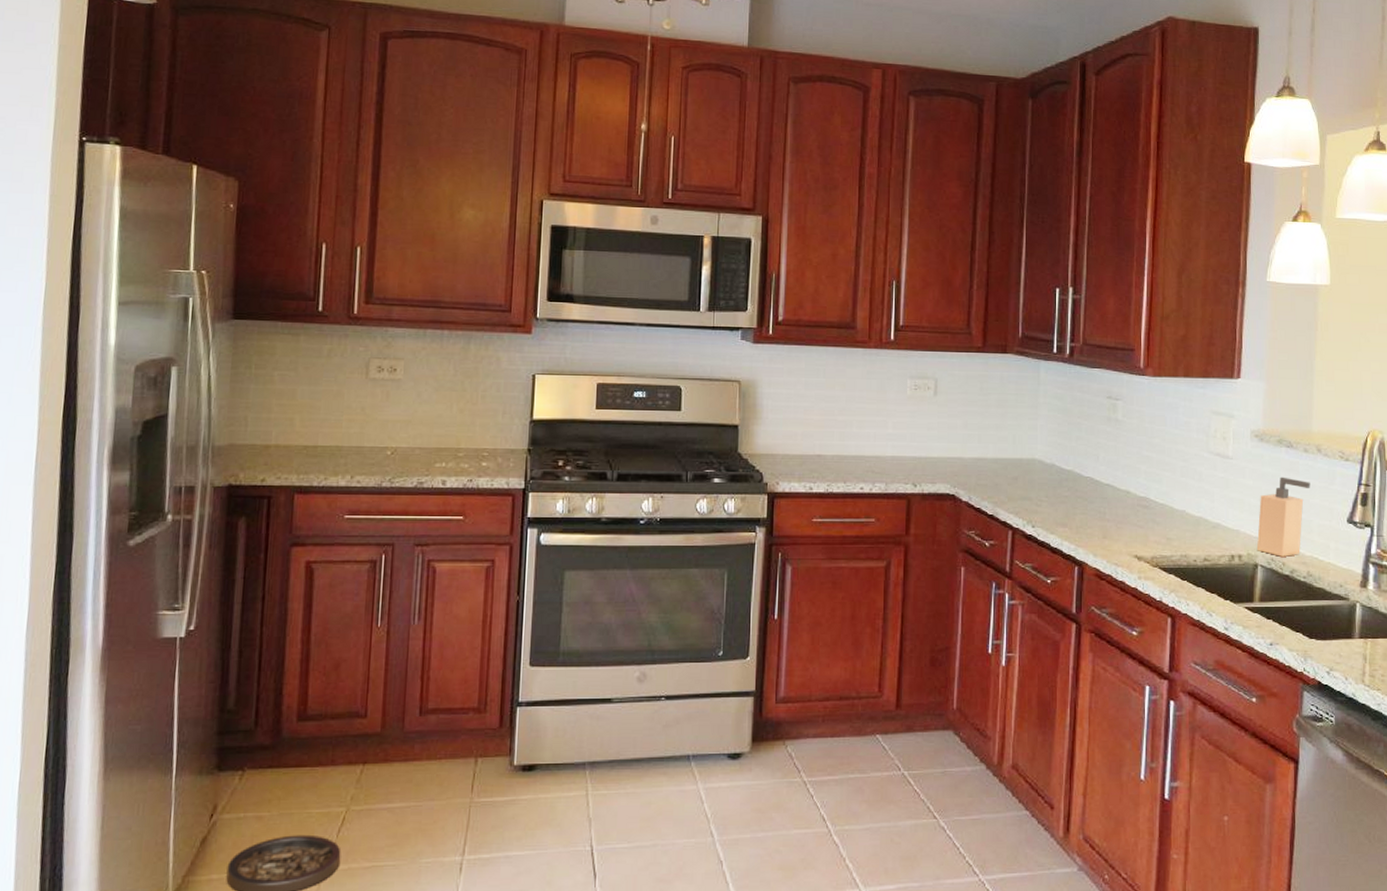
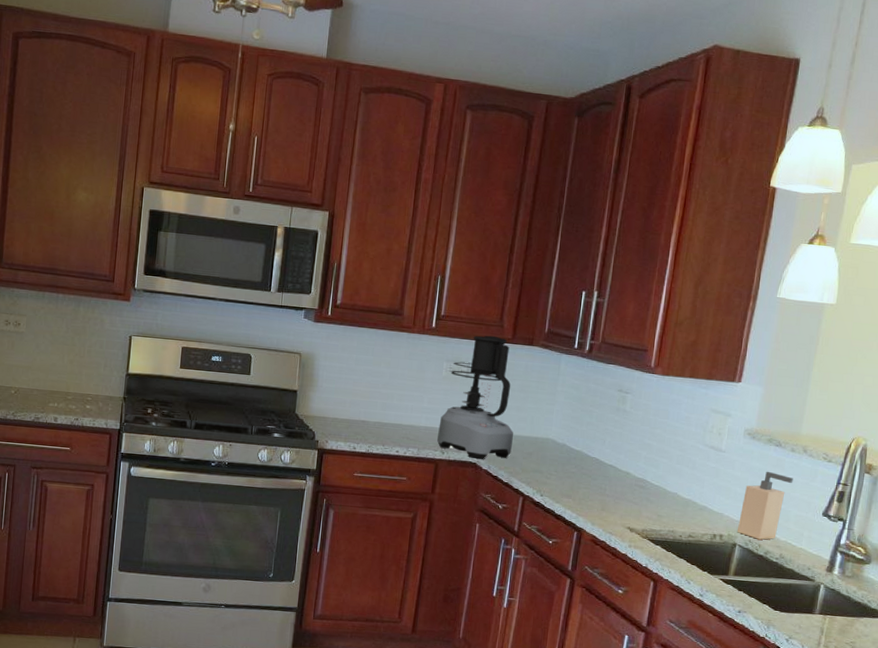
blender: none [906,345,994,489] -> present [436,335,513,459]

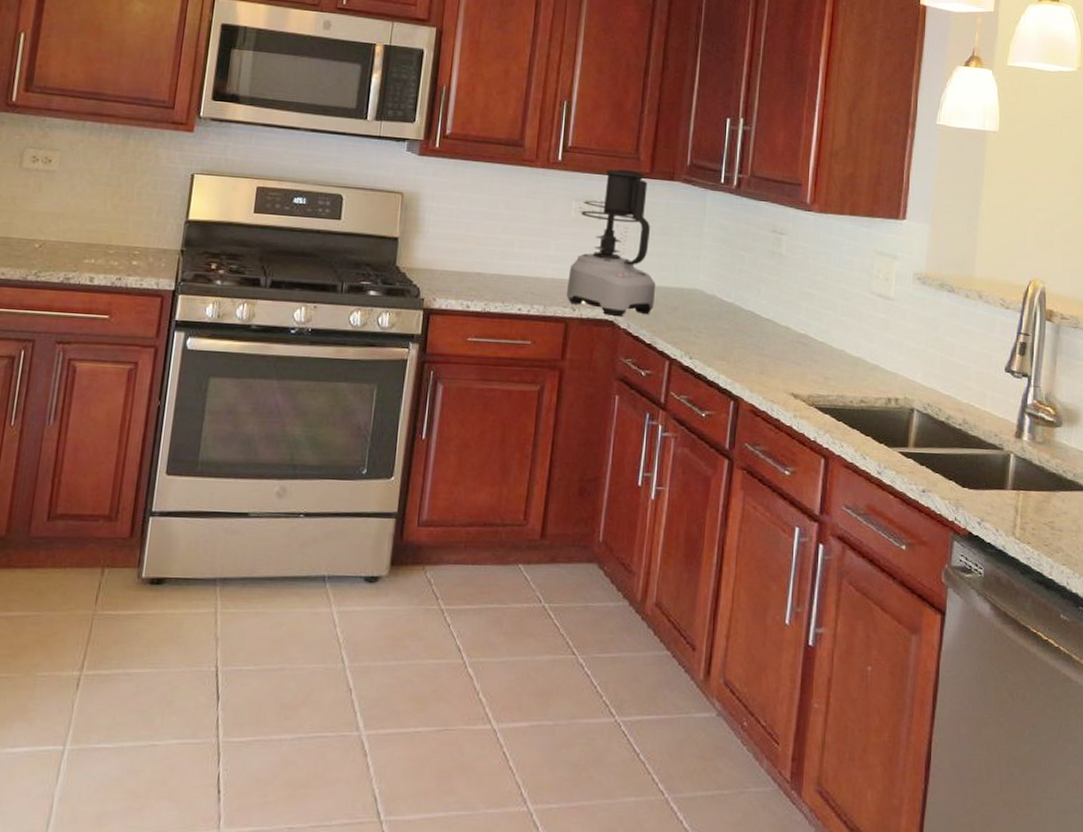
soap dispenser: present [736,471,793,540] -> none [913,321,970,403]

